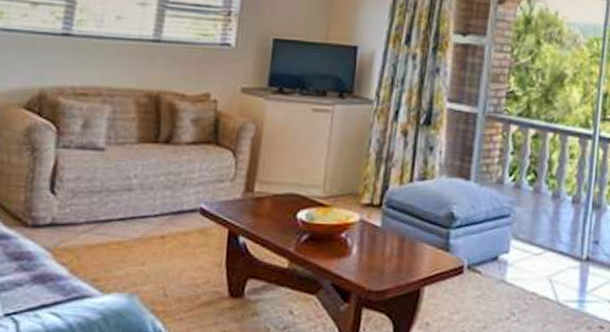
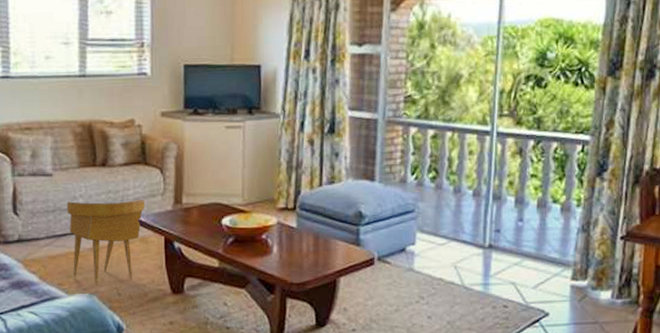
side table: none [113,182,211,284] -> present [66,200,146,286]

